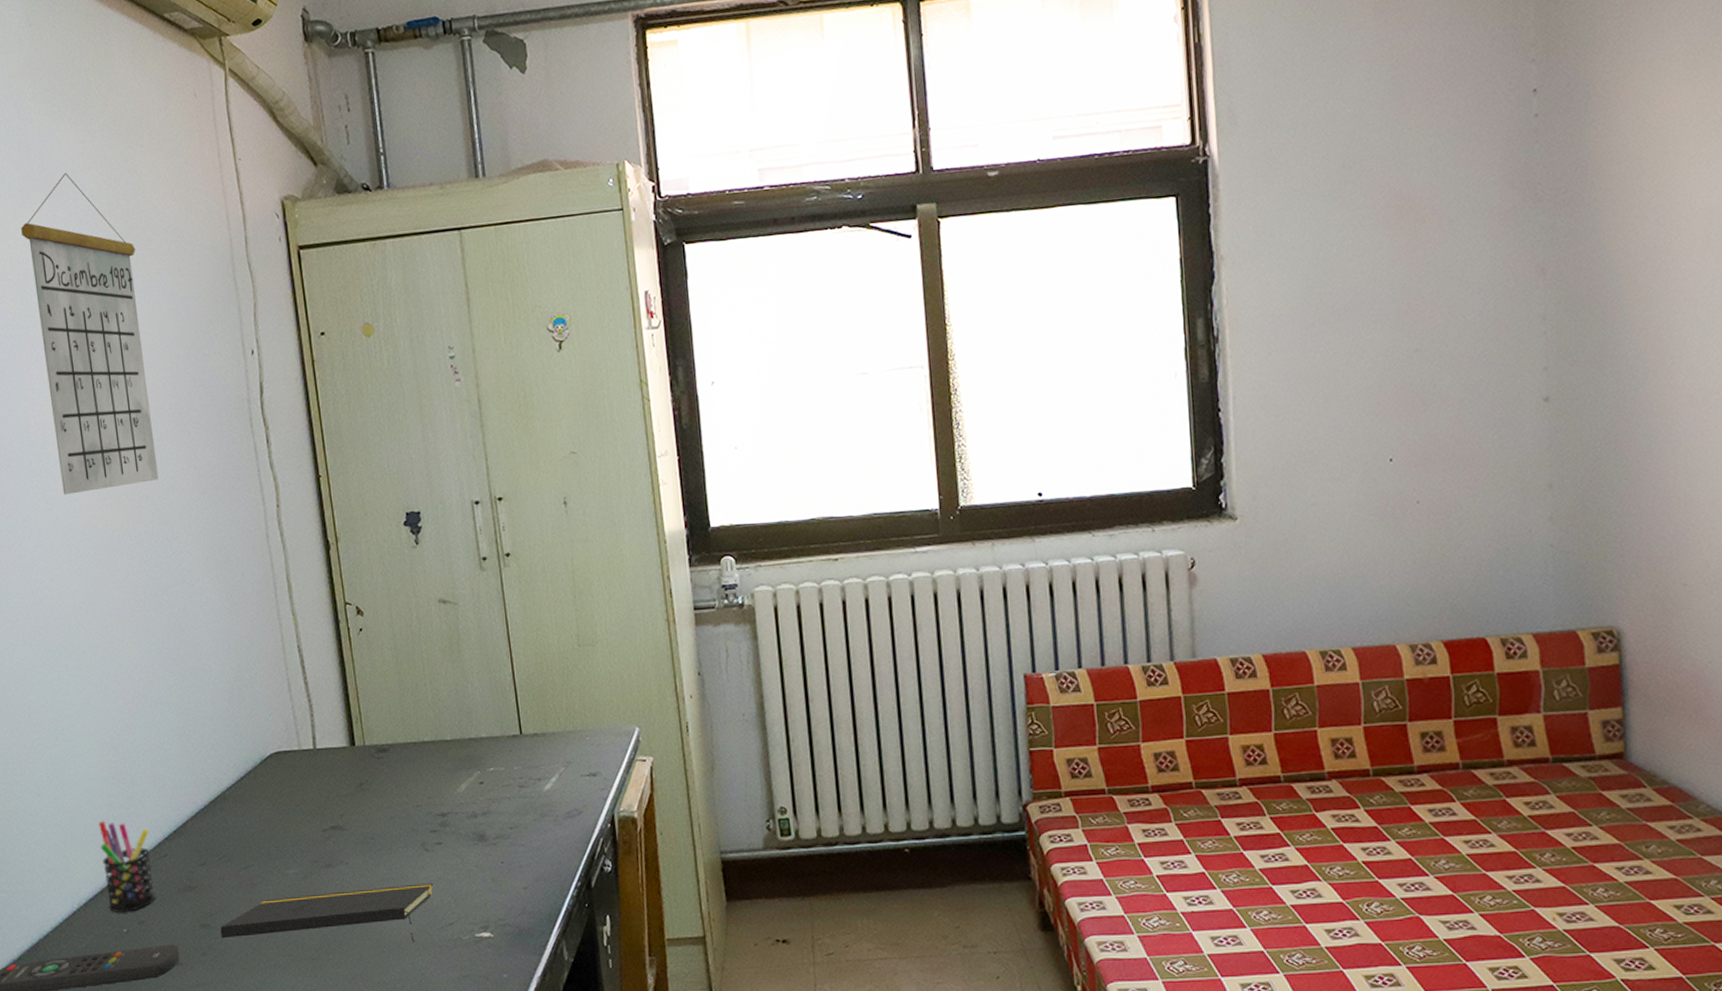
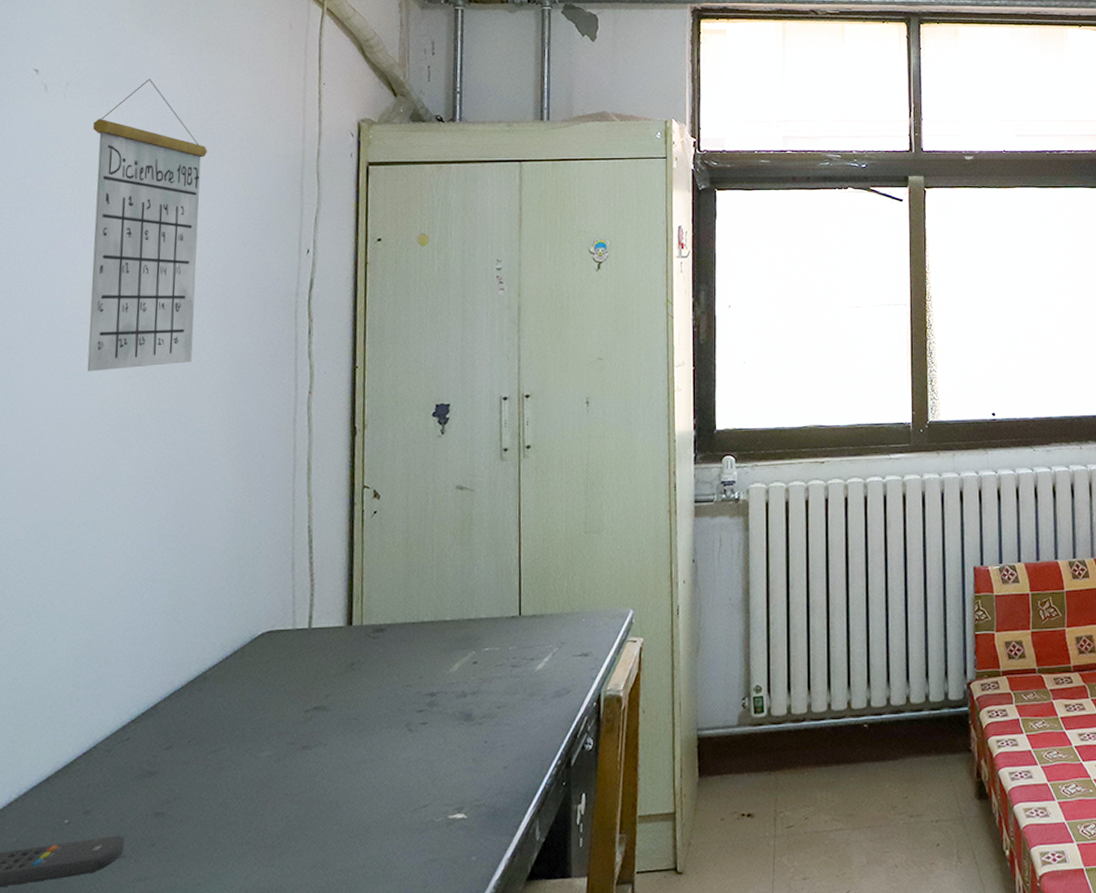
pen holder: present [98,820,156,912] -> none [52,702,115,802]
notepad: present [220,883,433,942] -> none [175,764,412,828]

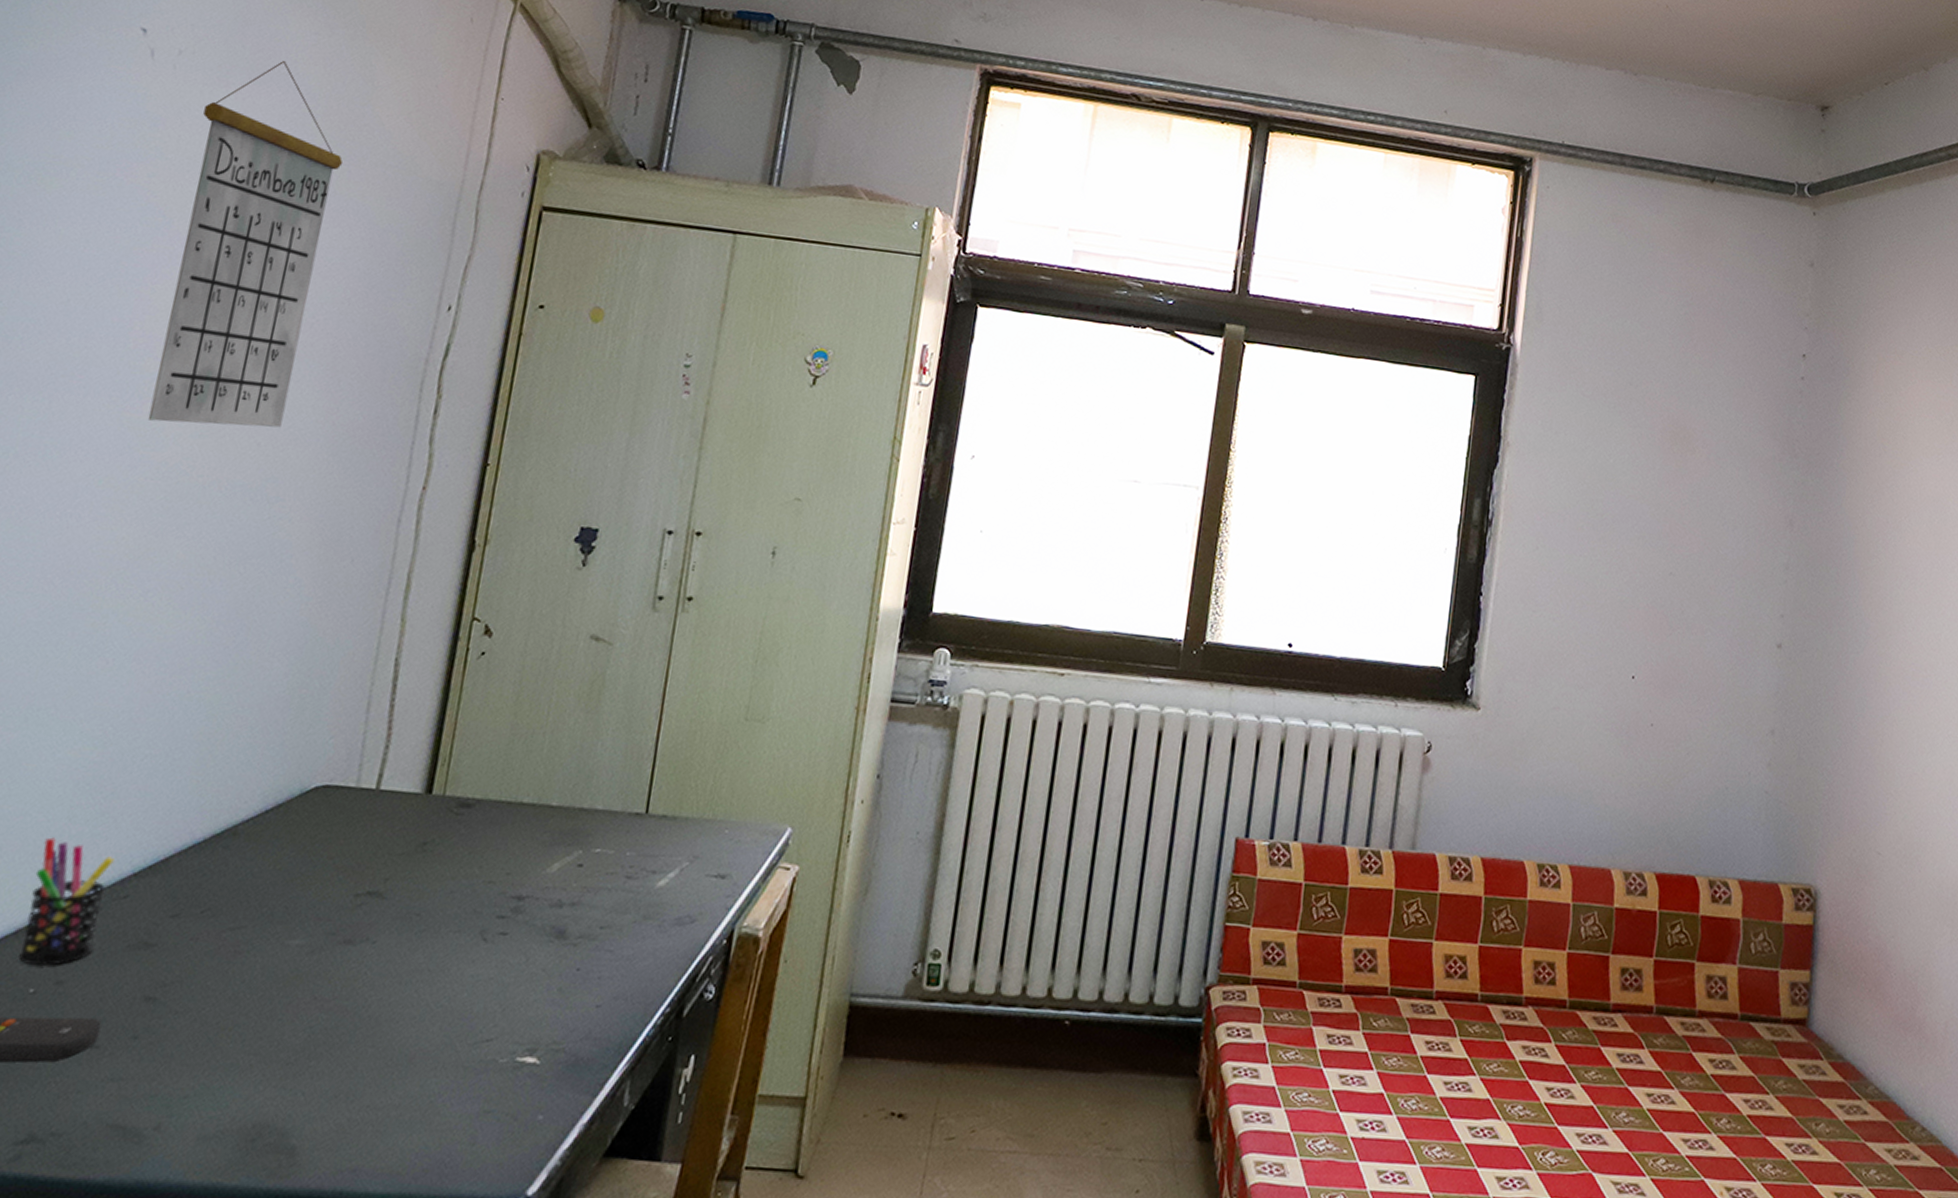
pen holder: none [52,702,115,802] -> present [18,837,114,966]

